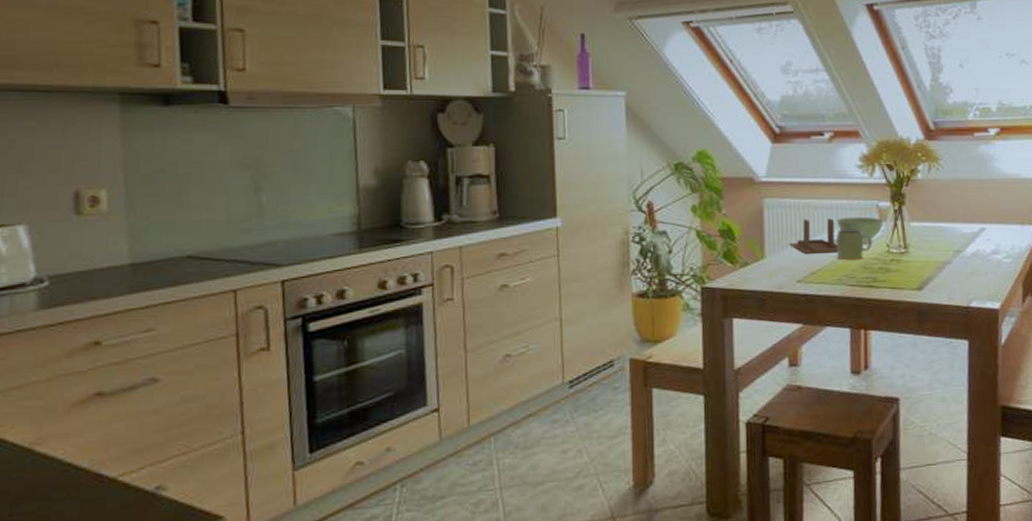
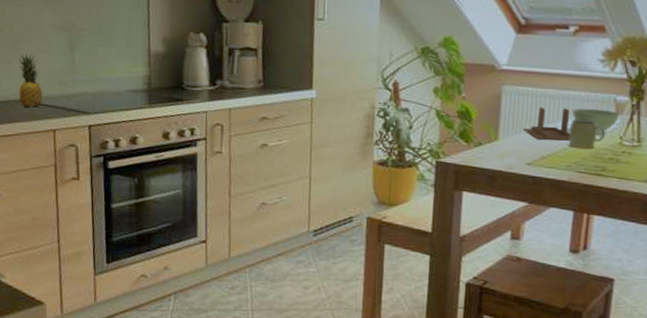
fruit: none [185,198,218,264] -> present [18,53,42,107]

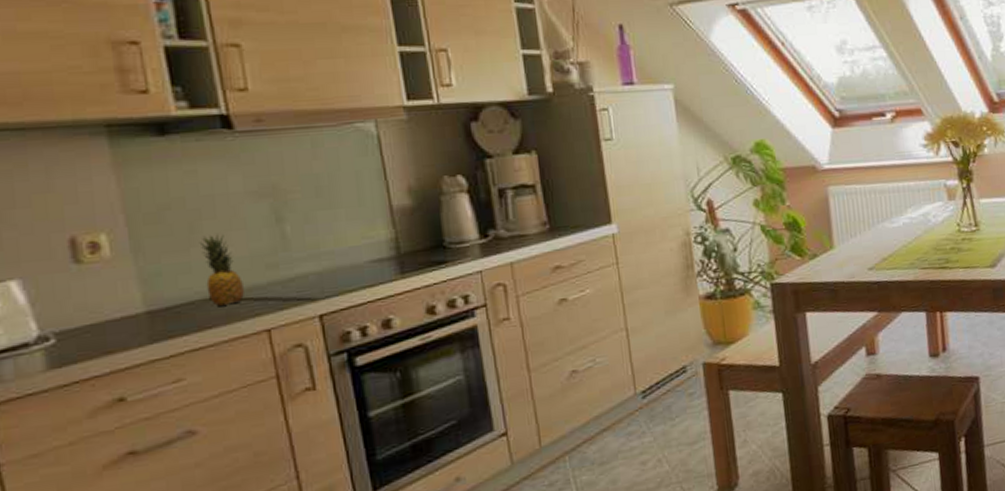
napkin holder: present [523,107,570,141] -> none [858,201,908,240]
mug: present [568,119,606,150] -> none [905,210,943,244]
bowl: present [572,108,620,135] -> none [904,197,953,226]

